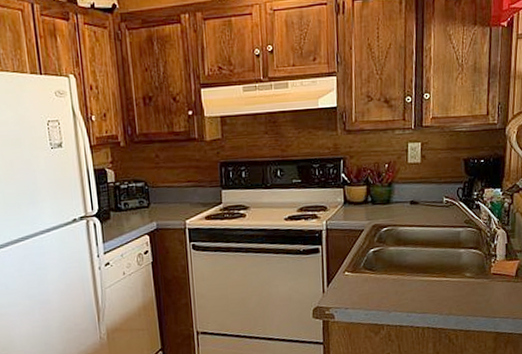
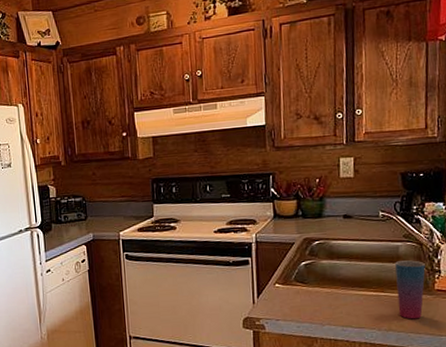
cup: none [457,245,483,303] -> present [395,260,426,320]

